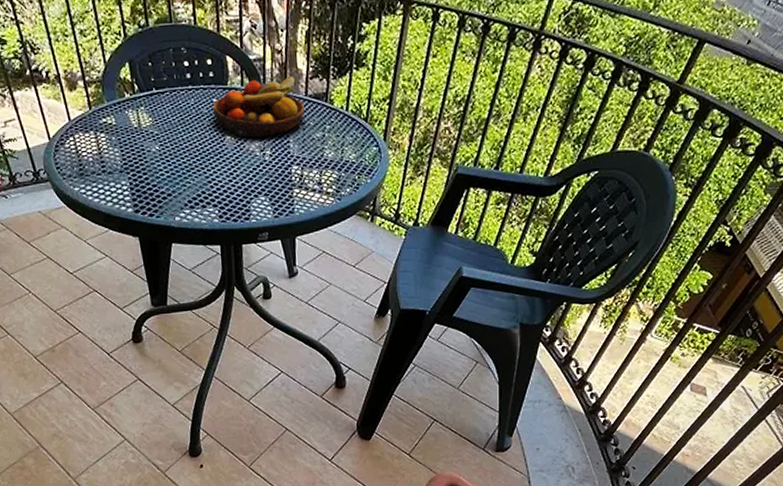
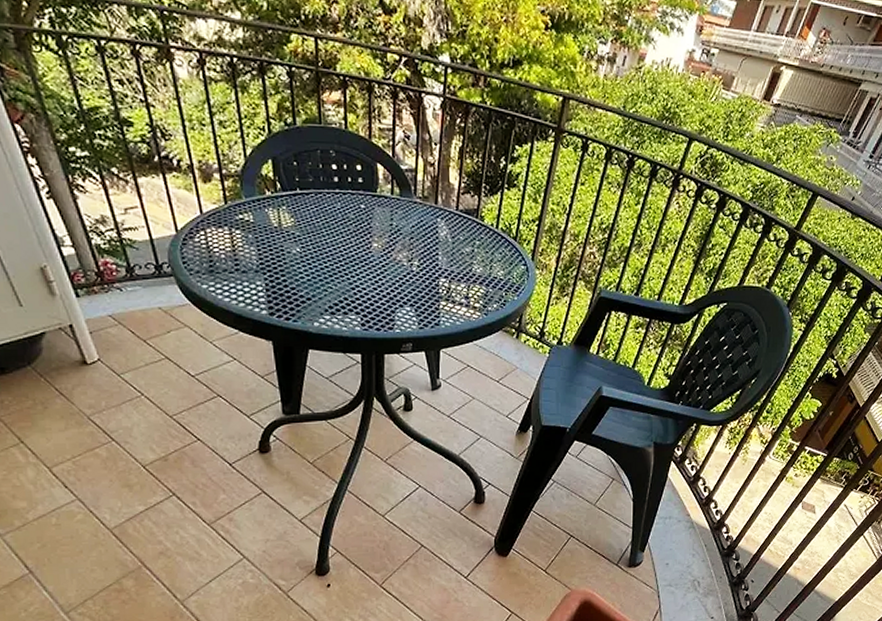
fruit bowl: present [212,76,305,138] -> none [360,190,455,248]

